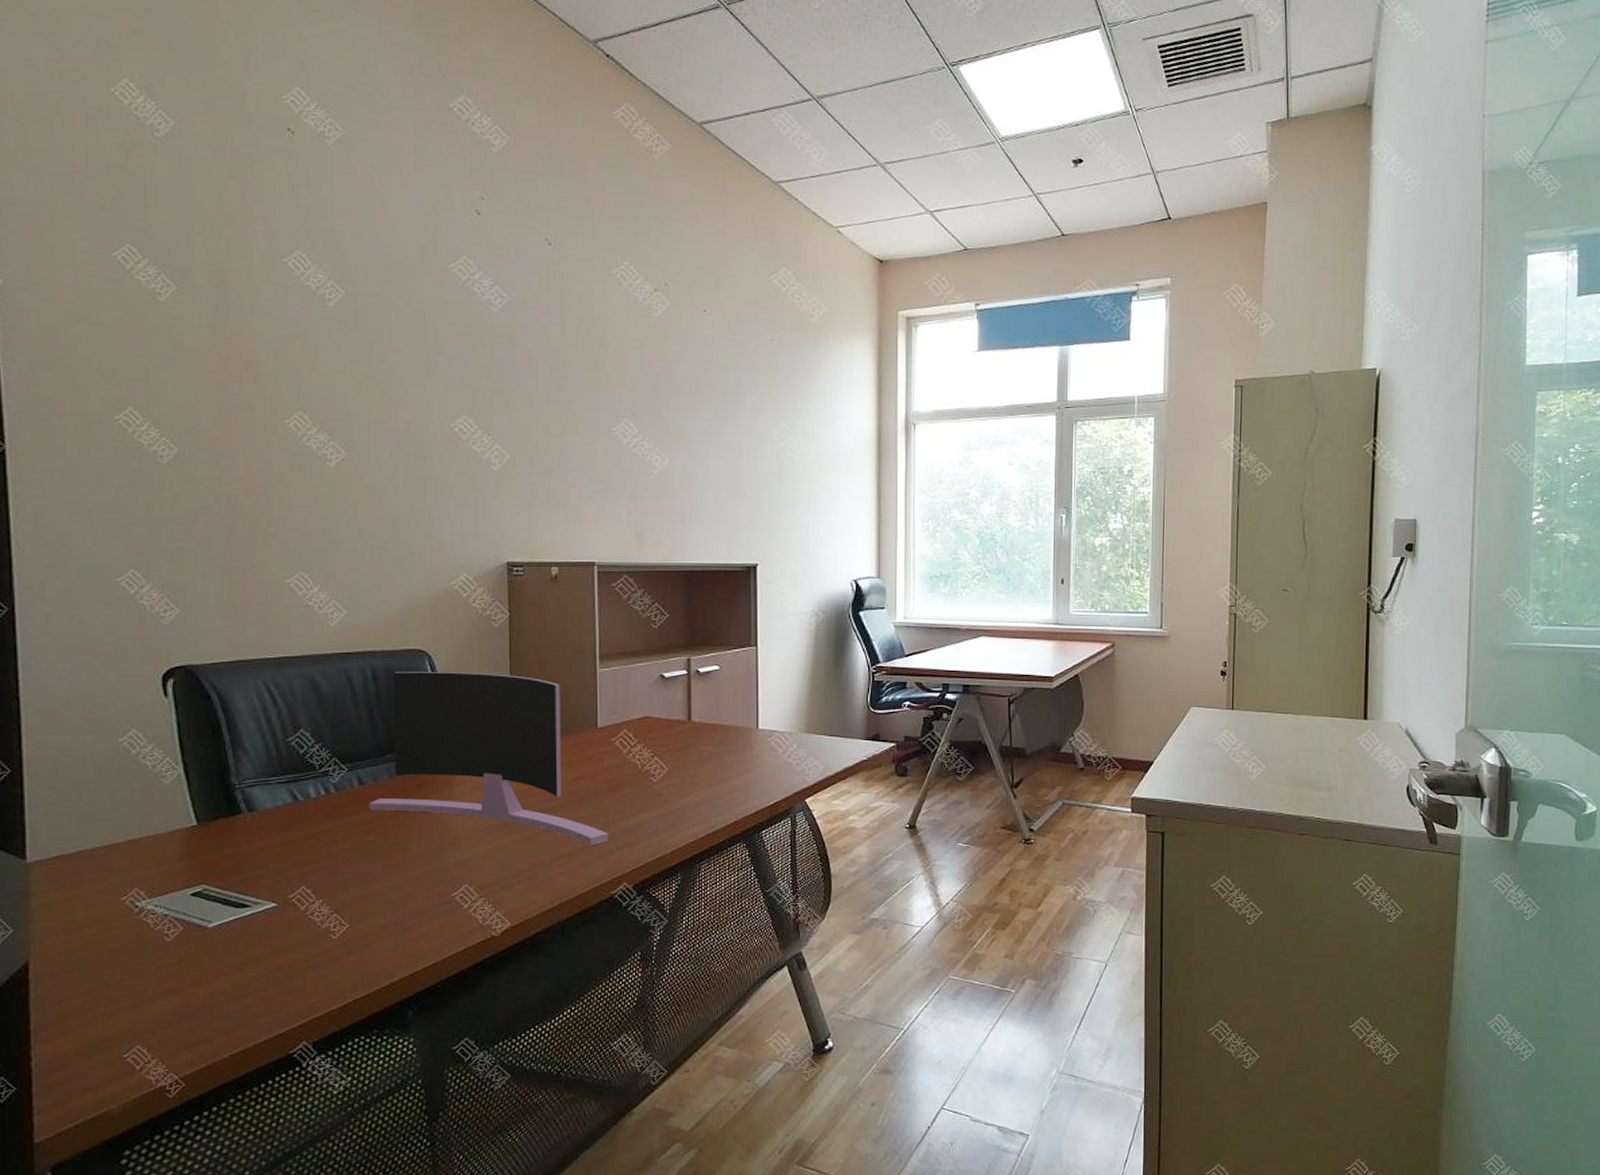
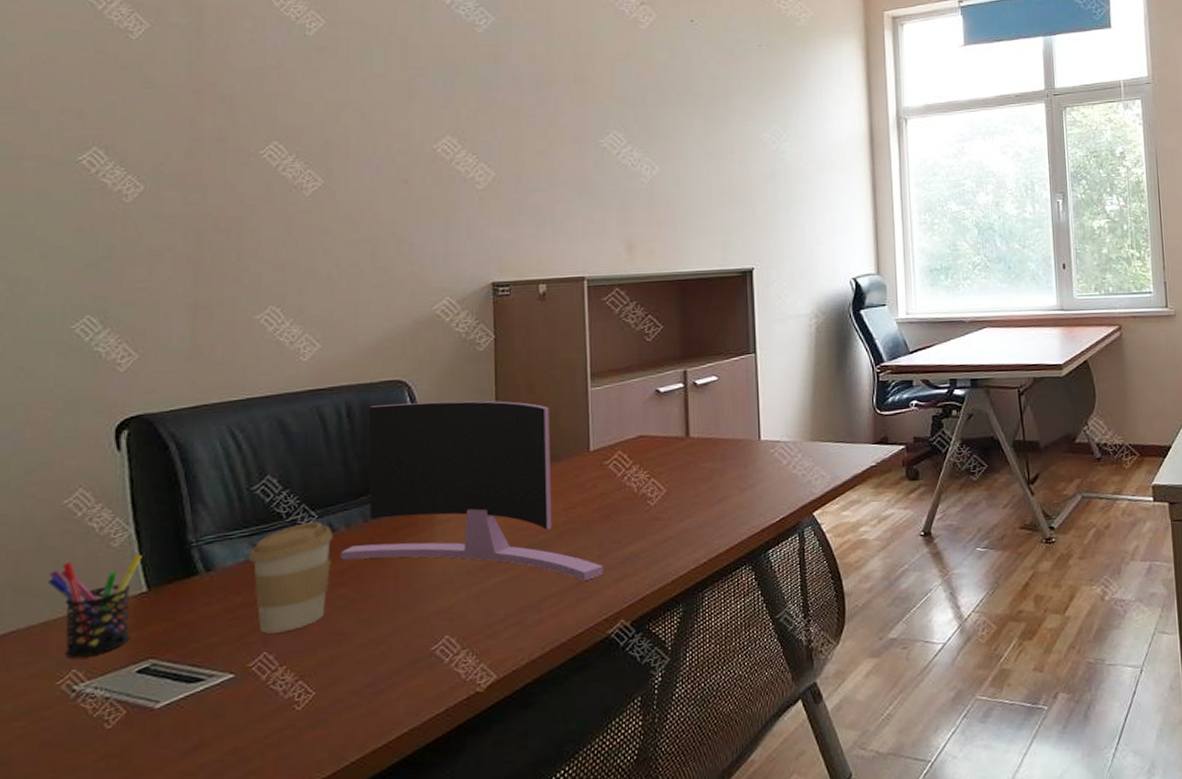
pen holder: none [108,791,191,879] -> present [47,554,142,659]
coffee cup: none [286,774,363,870] -> present [248,522,334,634]

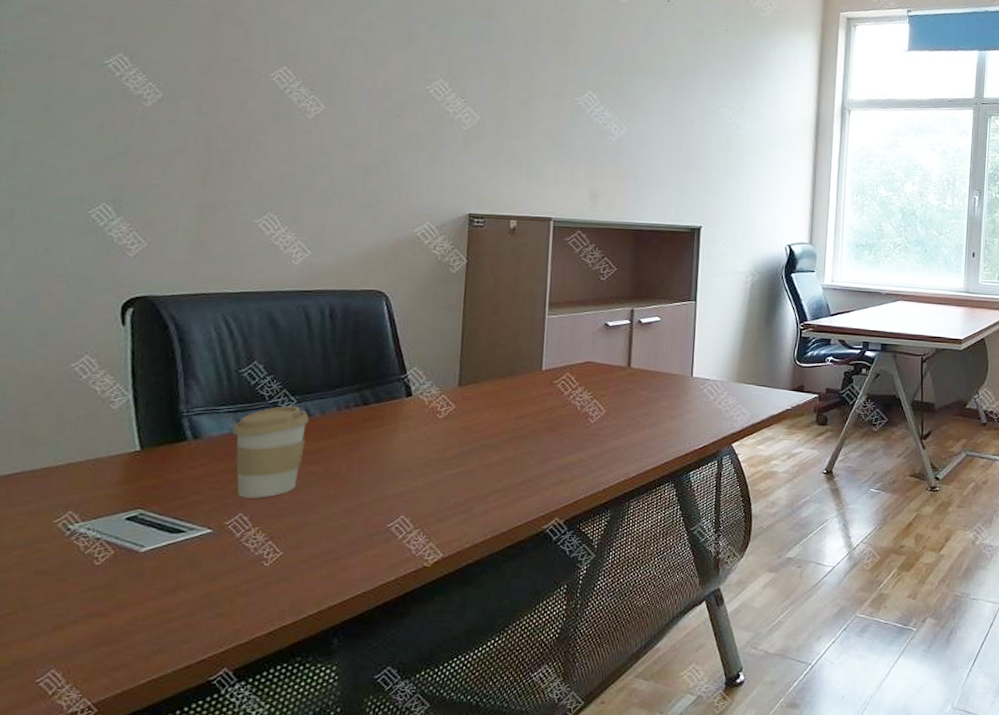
pen holder: present [47,554,142,659] -> none [51,417,138,502]
monitor: present [340,400,603,581] -> none [314,310,544,481]

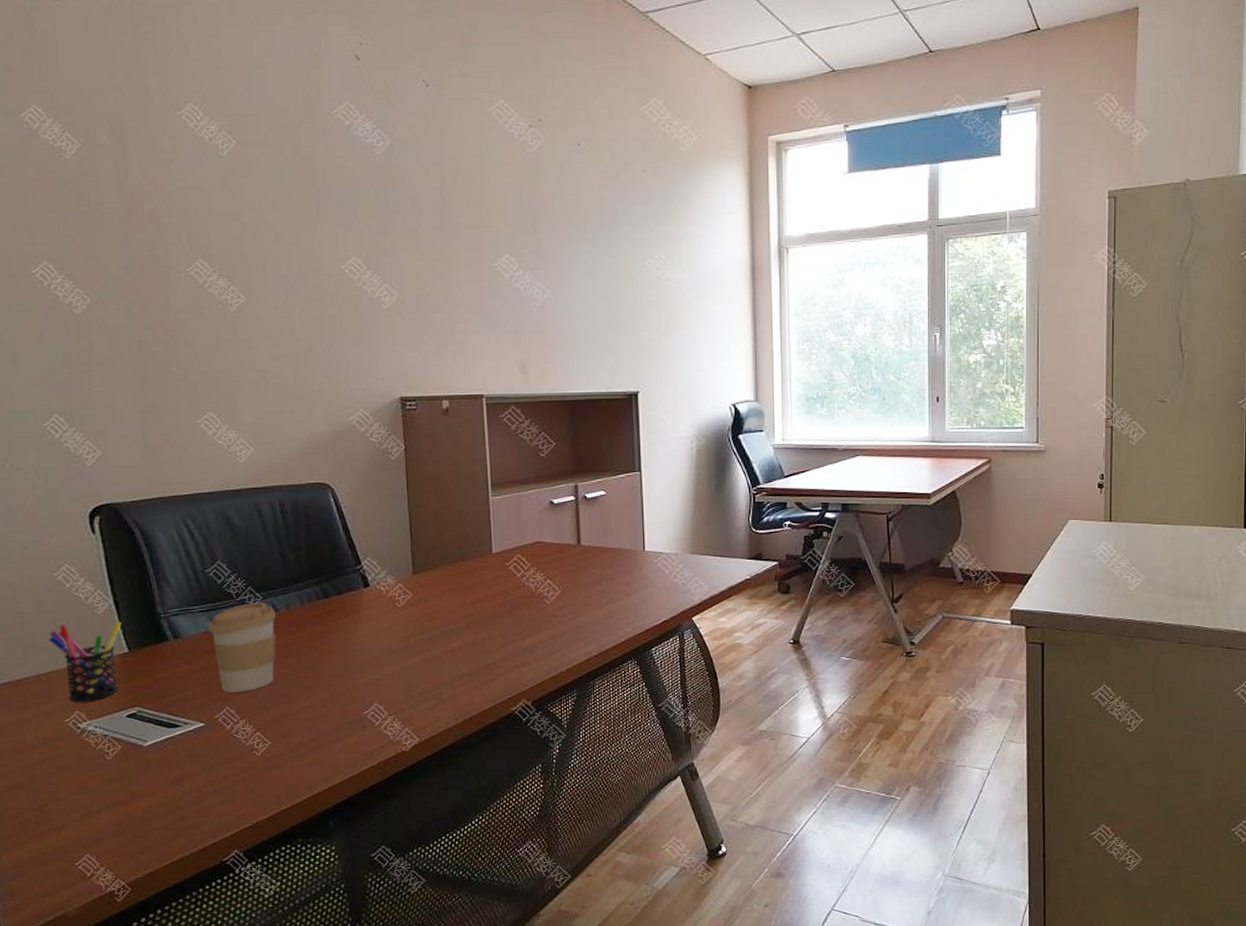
pen holder: none [51,417,138,502] -> present [48,621,122,703]

